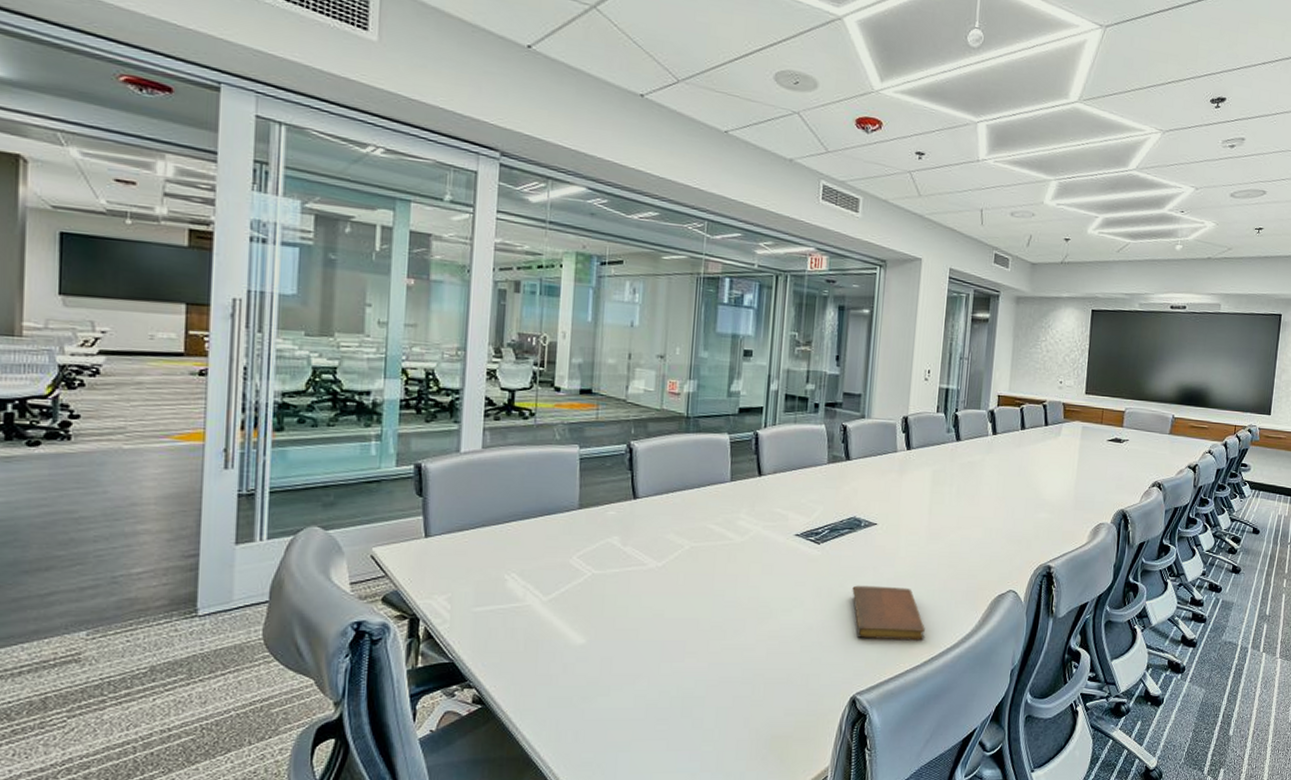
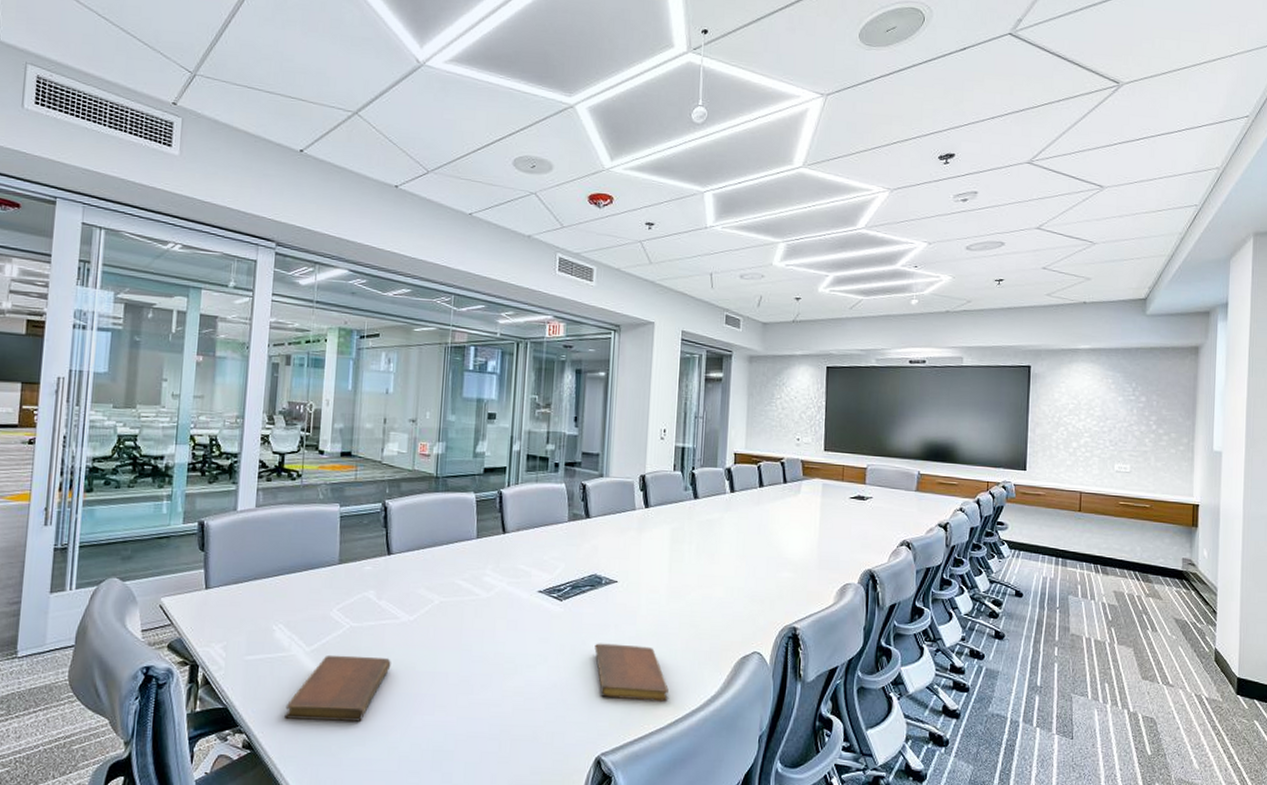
notebook: none [520,604,638,671] -> present [285,654,391,722]

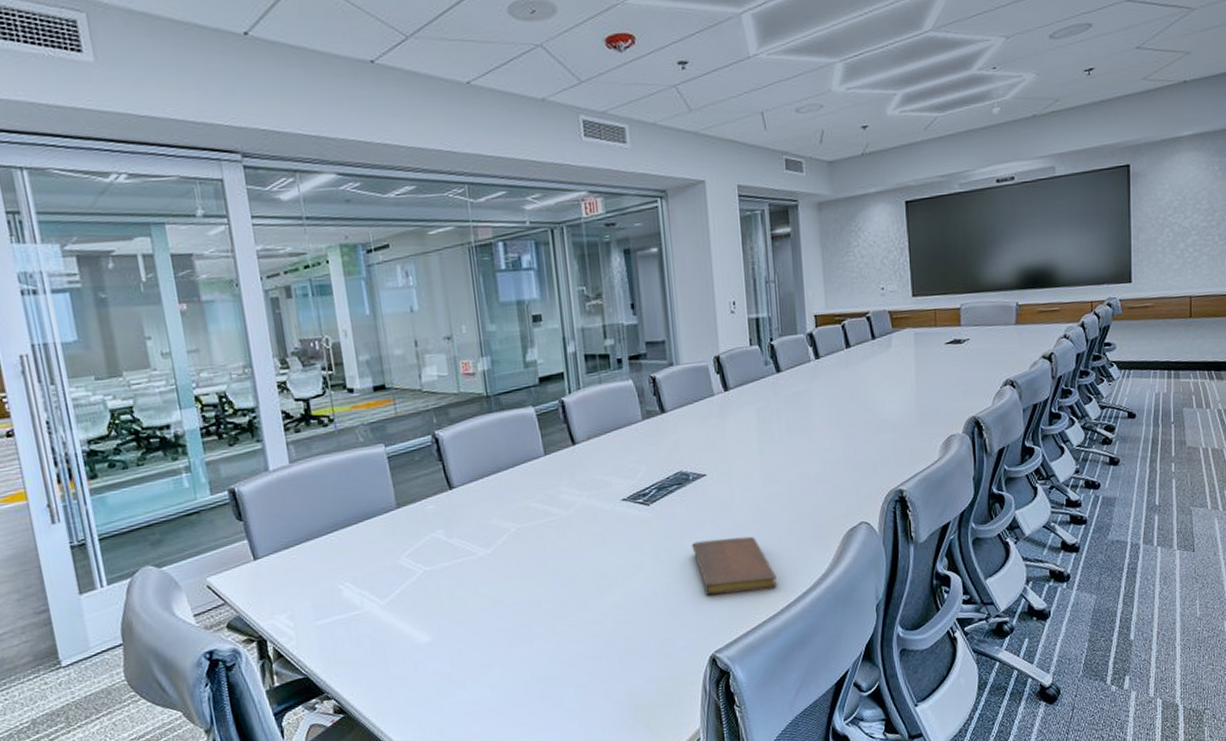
notebook: present [285,654,391,722] -> none [371,597,477,677]

